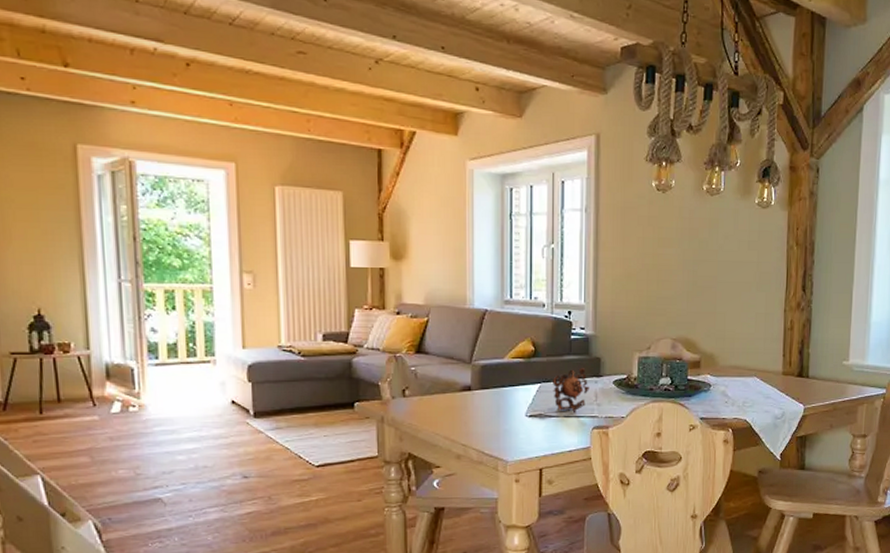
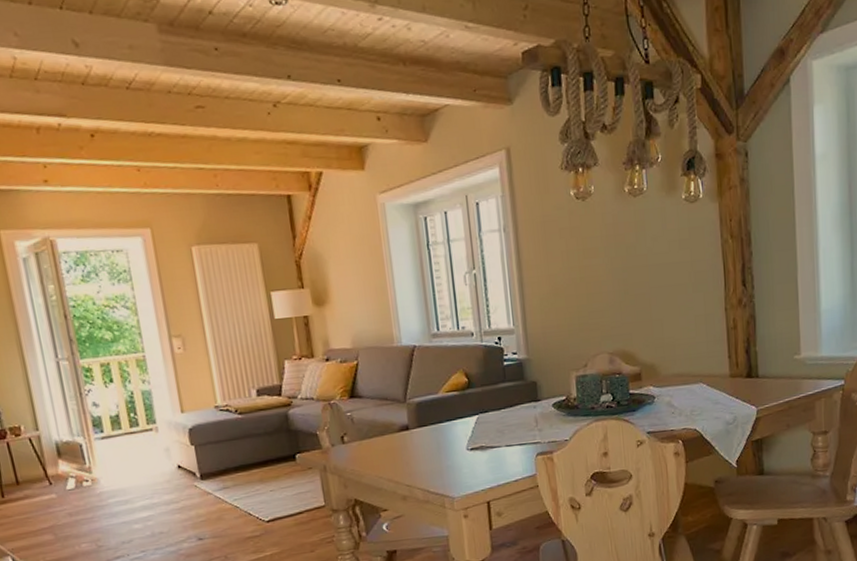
teapot: present [552,368,589,413] -> none [489,394,529,442]

